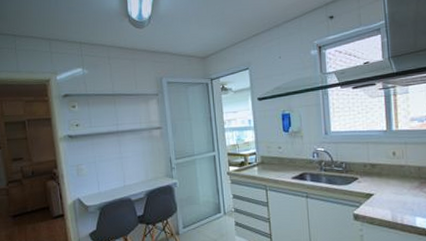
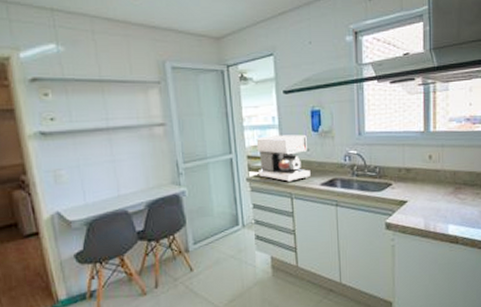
coffee maker: none [235,134,283,177] -> present [256,134,311,183]

